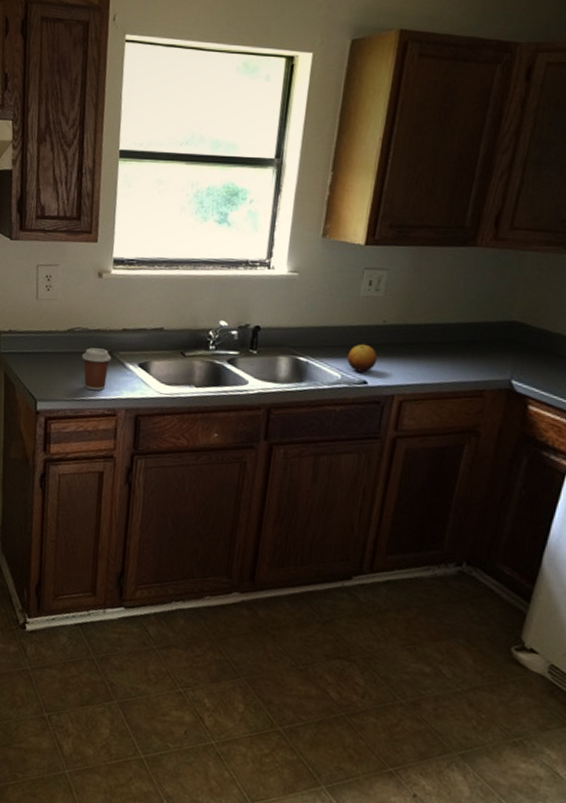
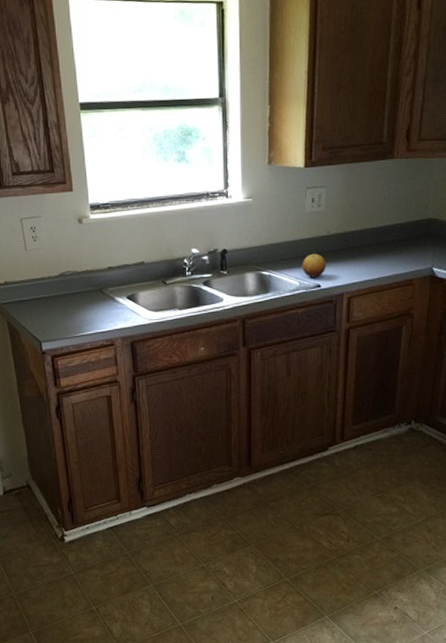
coffee cup: present [82,348,112,391] -> none [75,287,103,326]

